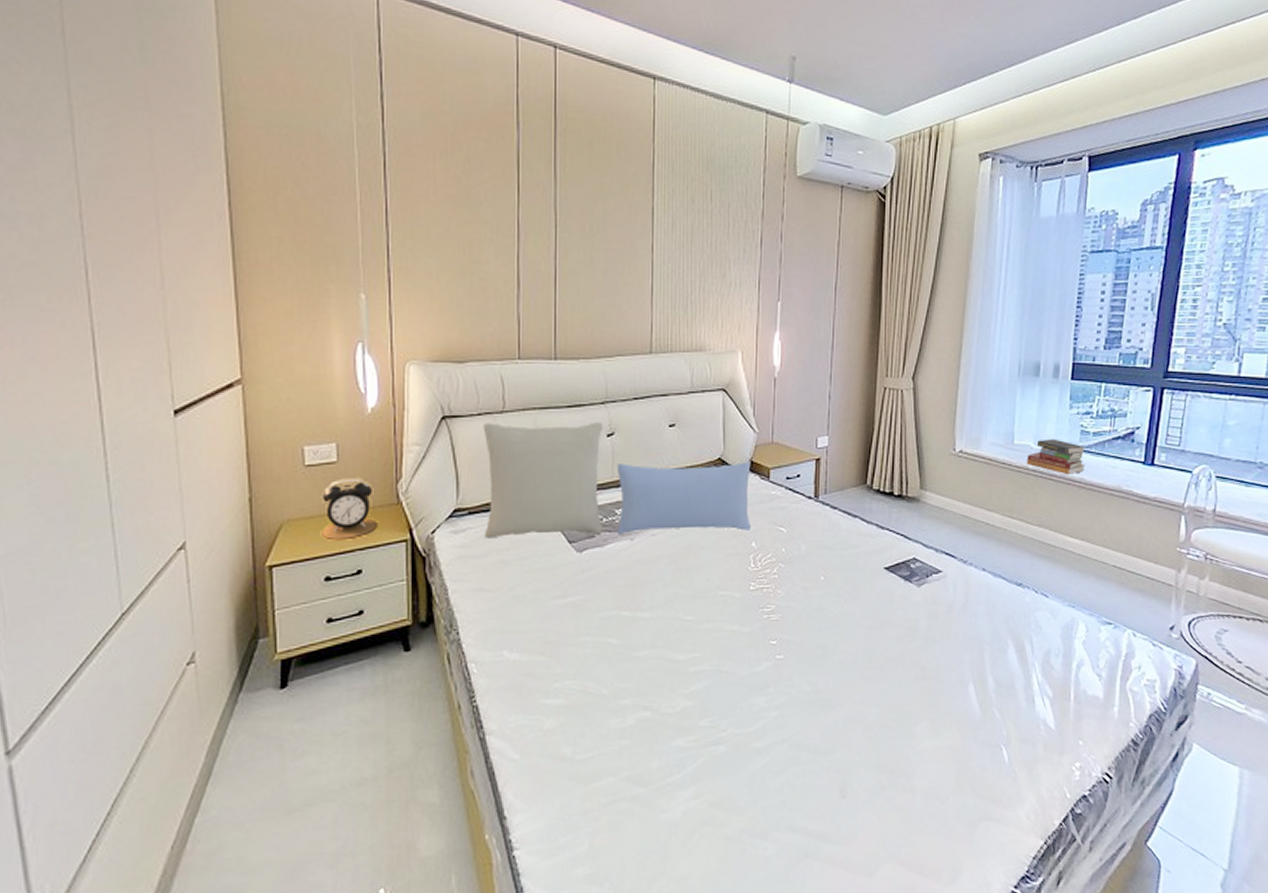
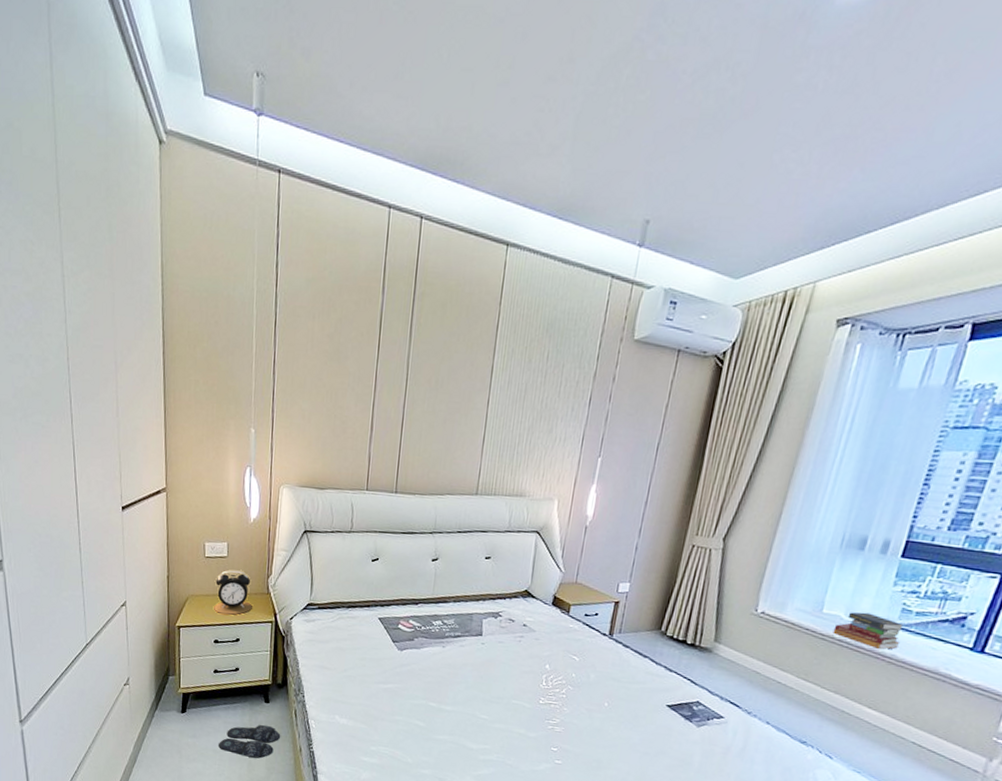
slippers: none [340,682,430,733] -> present [218,724,281,759]
pillow: present [483,422,604,539] -> none [328,539,430,639]
pillow: present [617,462,750,534] -> none [432,584,553,655]

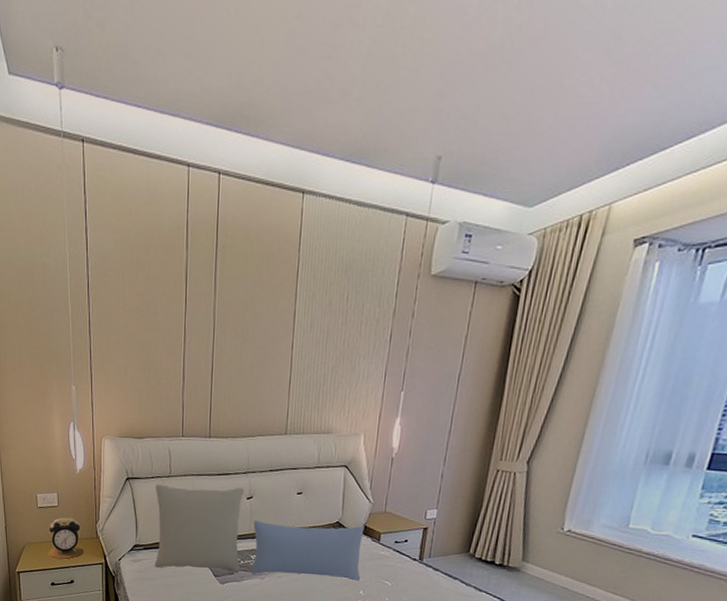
pillow: none [328,539,430,639] -> present [154,484,245,572]
pillow: none [432,584,553,655] -> present [251,520,363,581]
books: present [832,612,904,650] -> none [639,525,711,561]

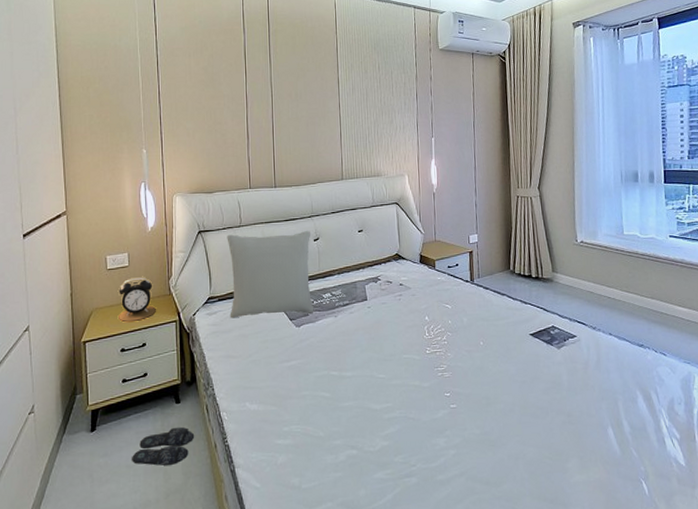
pillow: present [251,520,363,581] -> none [322,256,423,313]

